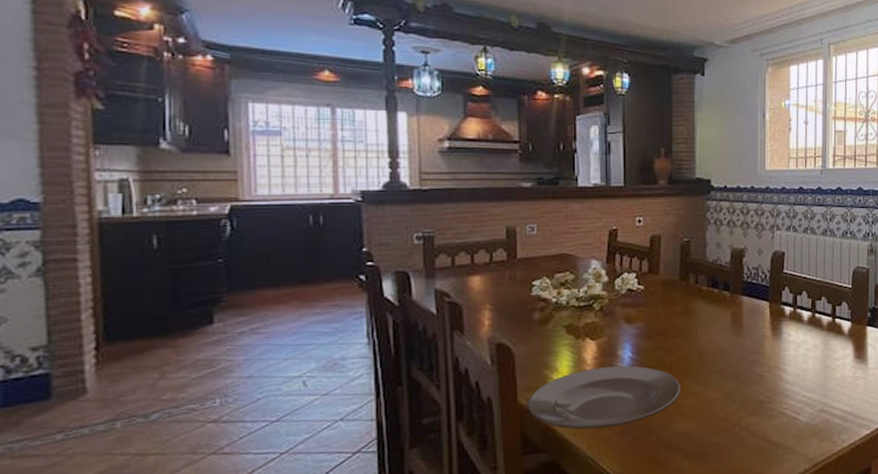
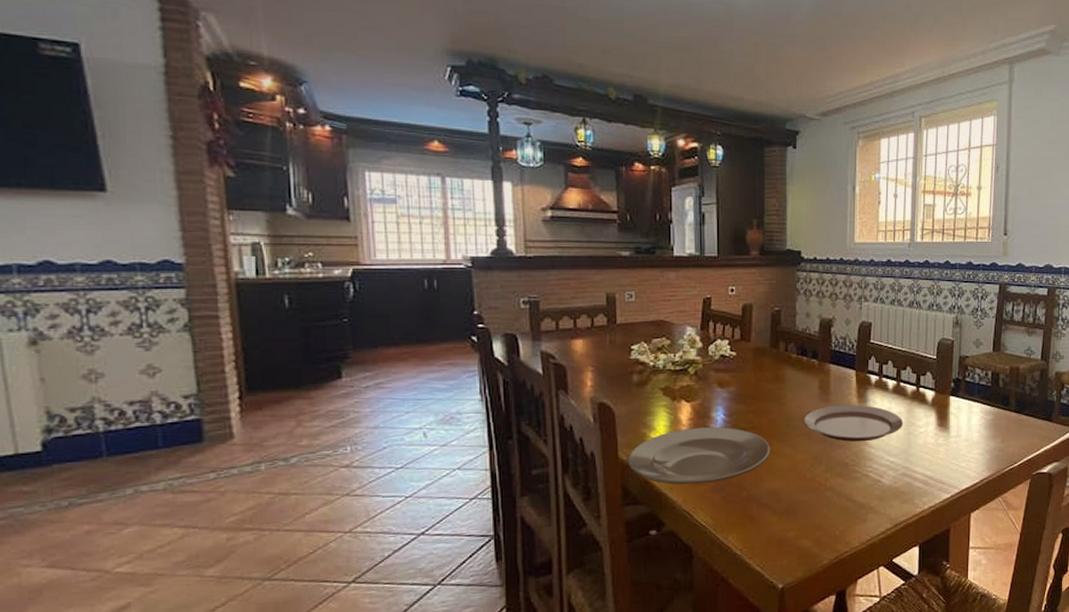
plate: none [716,338,820,378] -> present [804,404,904,442]

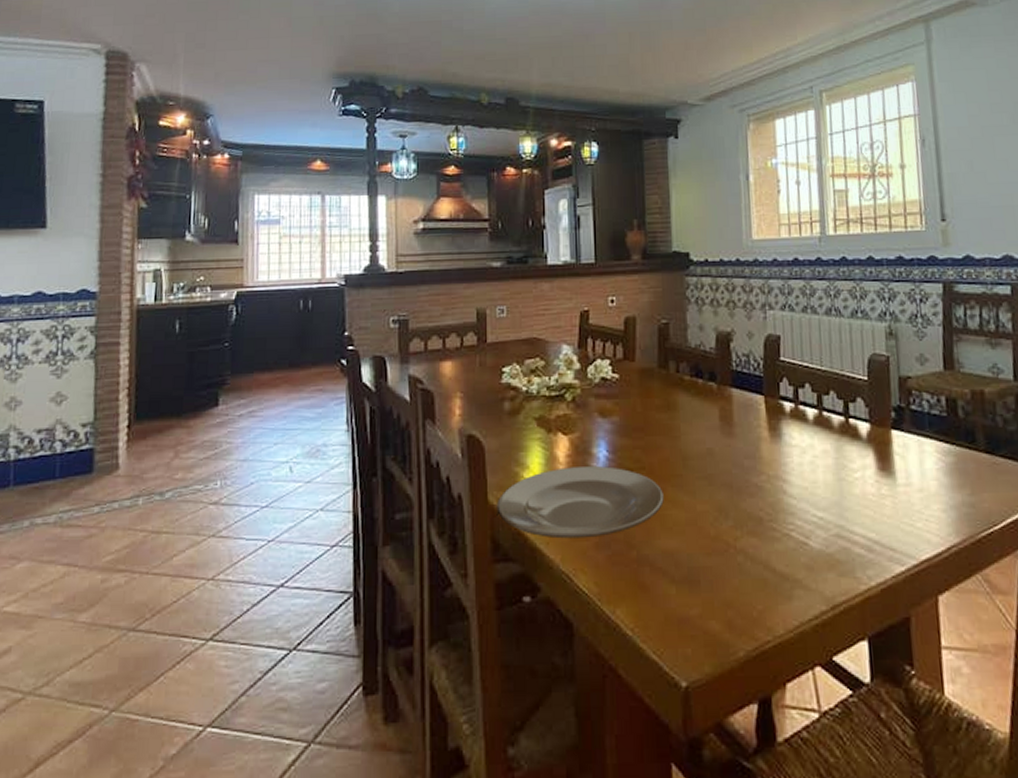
plate: present [804,404,904,442] -> none [703,440,832,489]

